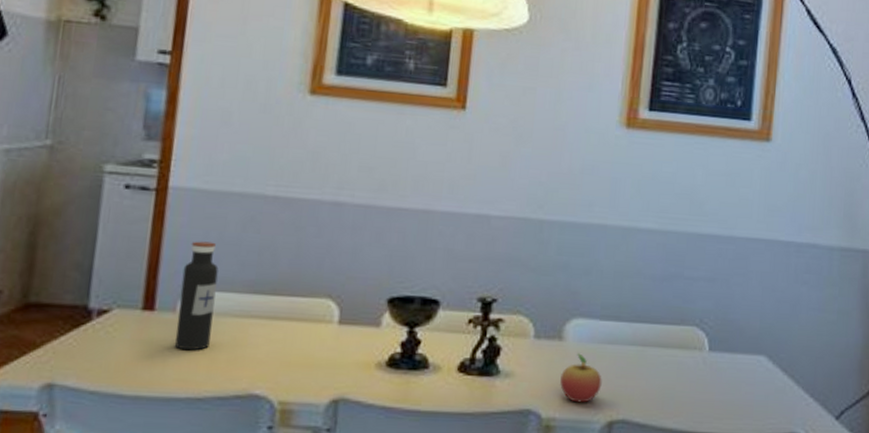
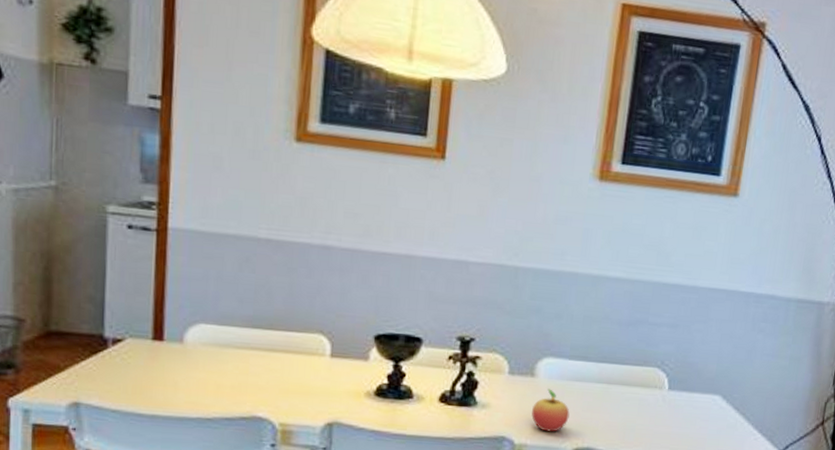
water bottle: present [175,241,219,351] -> none [184,279,219,377]

